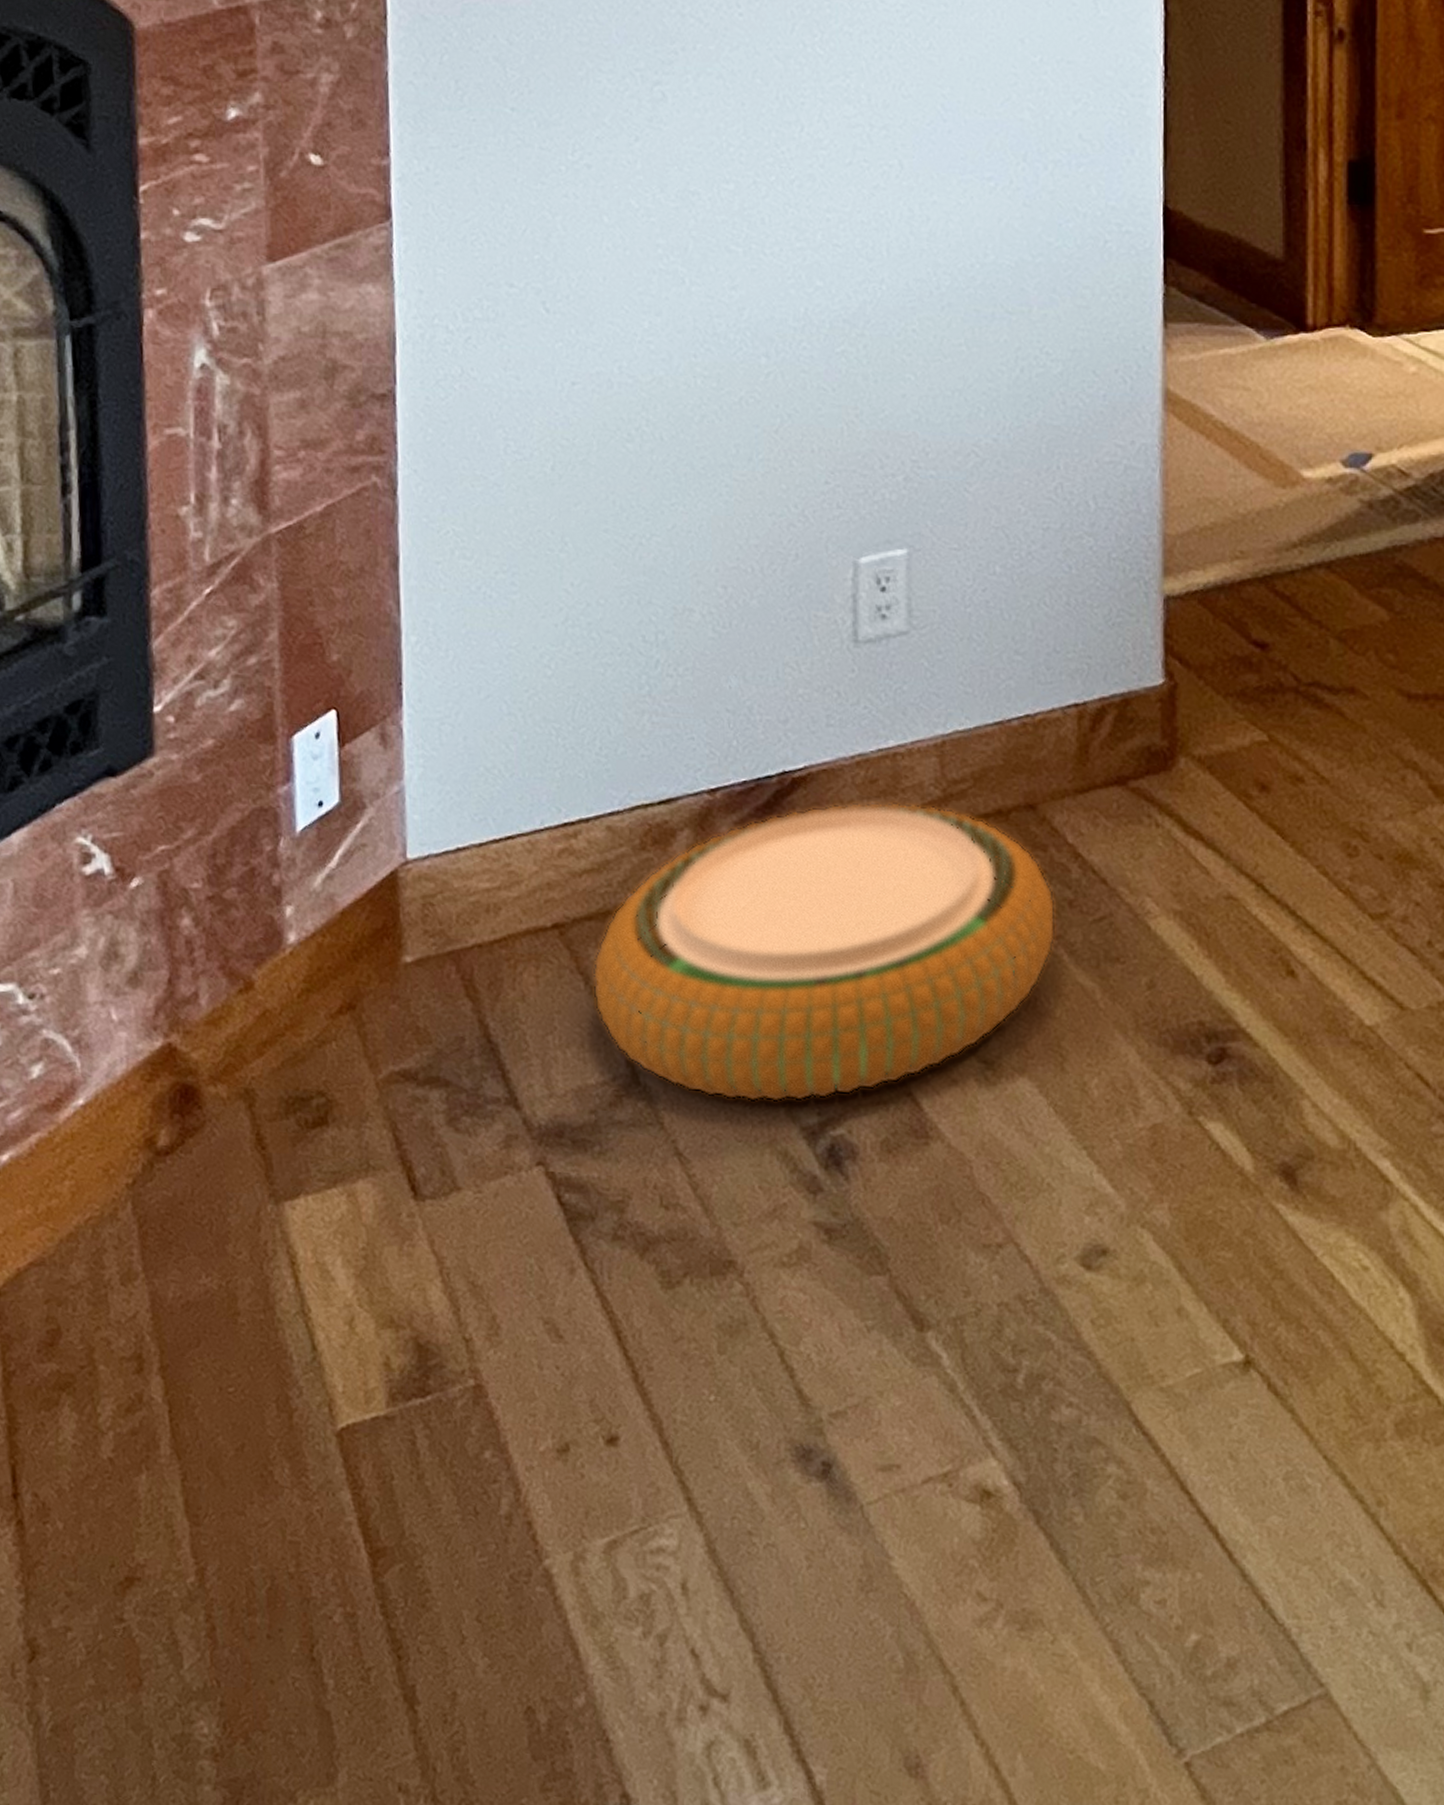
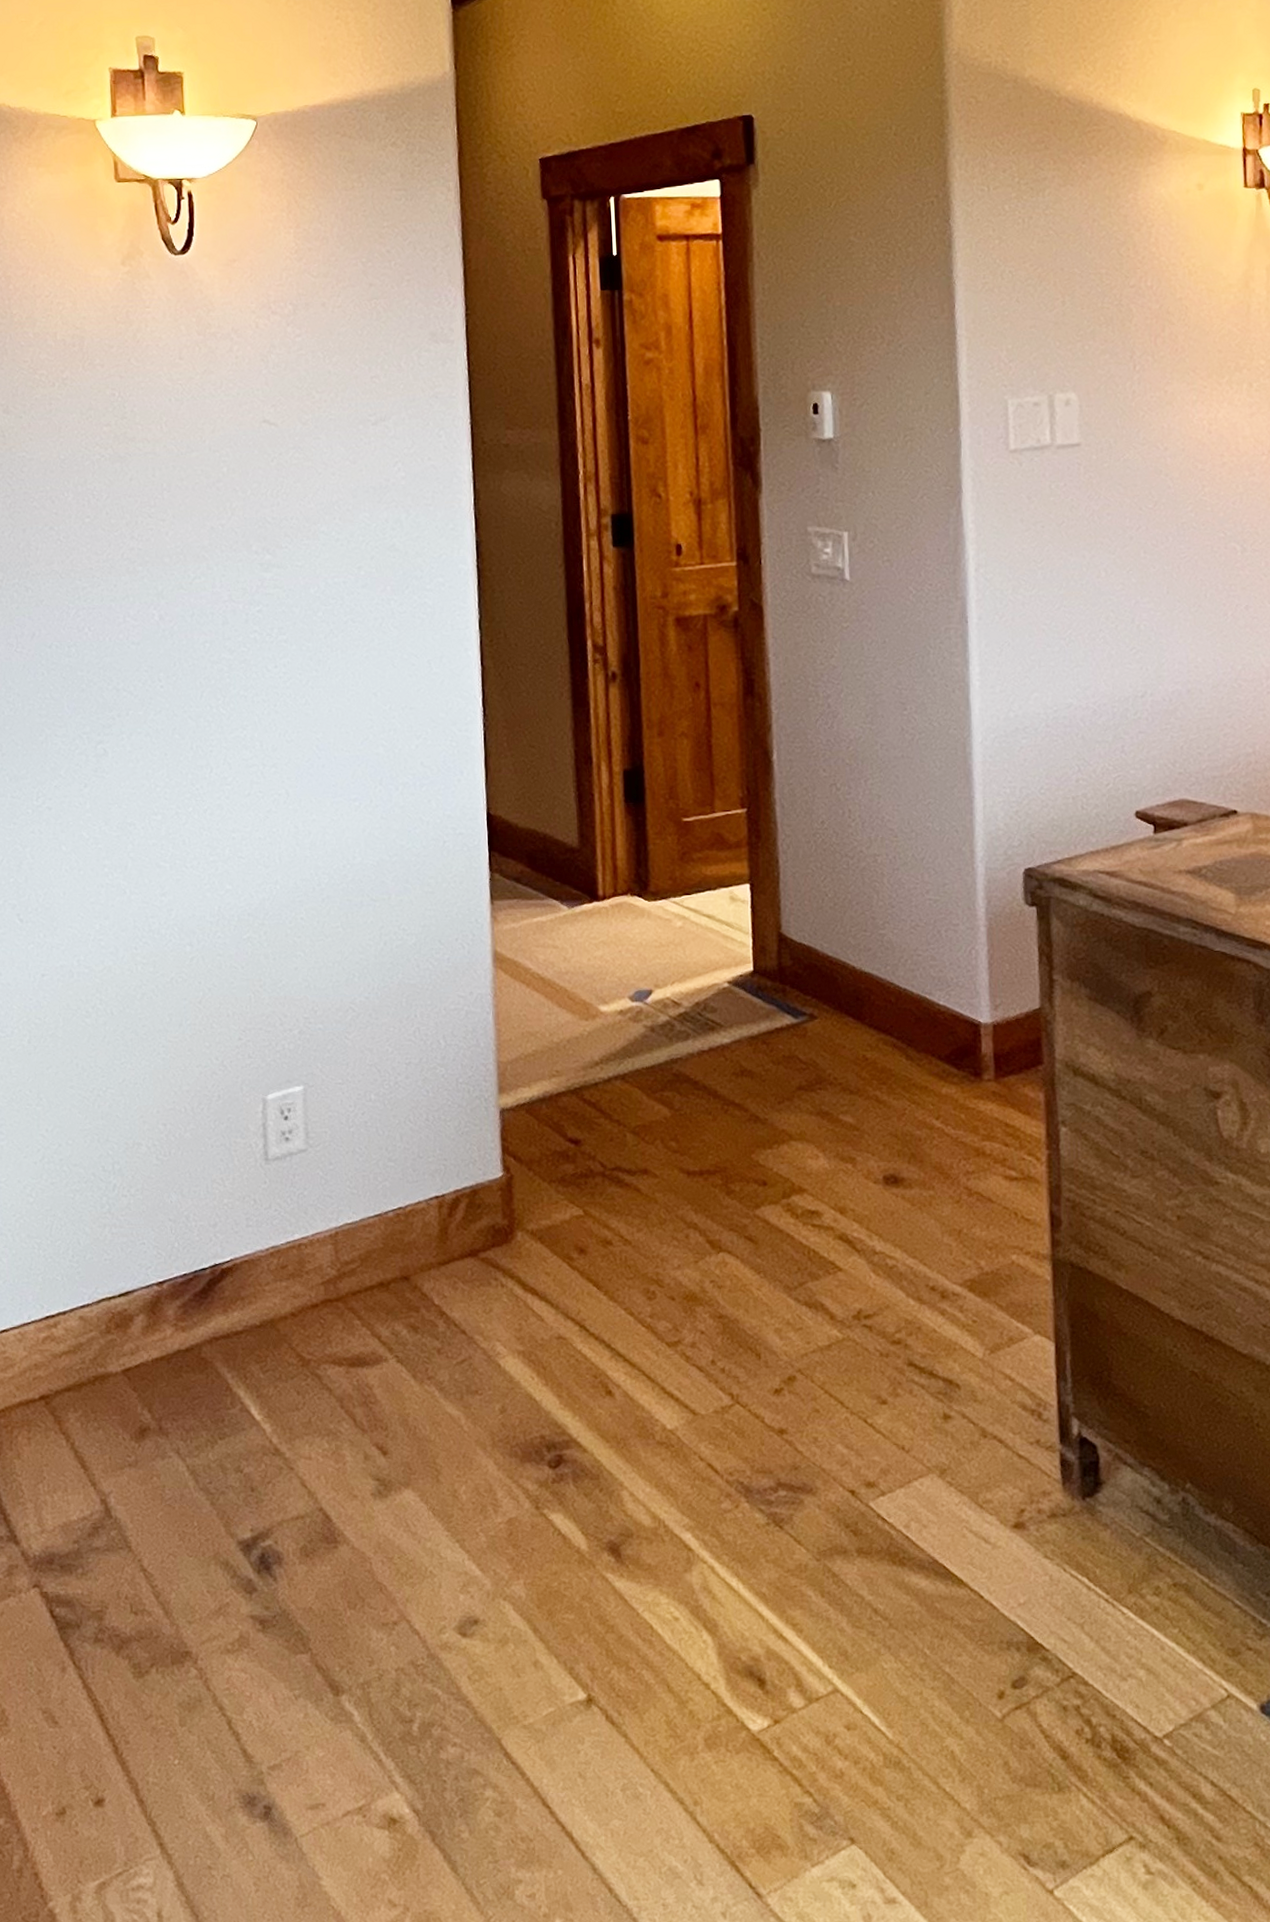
woven basket: present [592,801,1056,1103] -> none [72,1282,429,1524]

